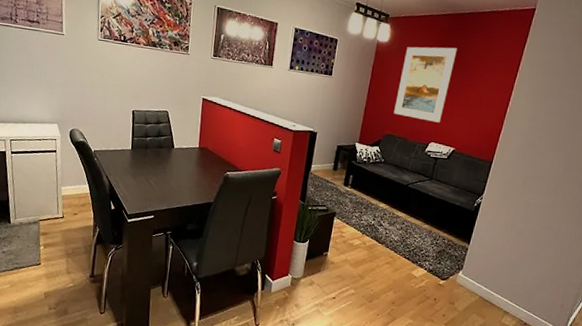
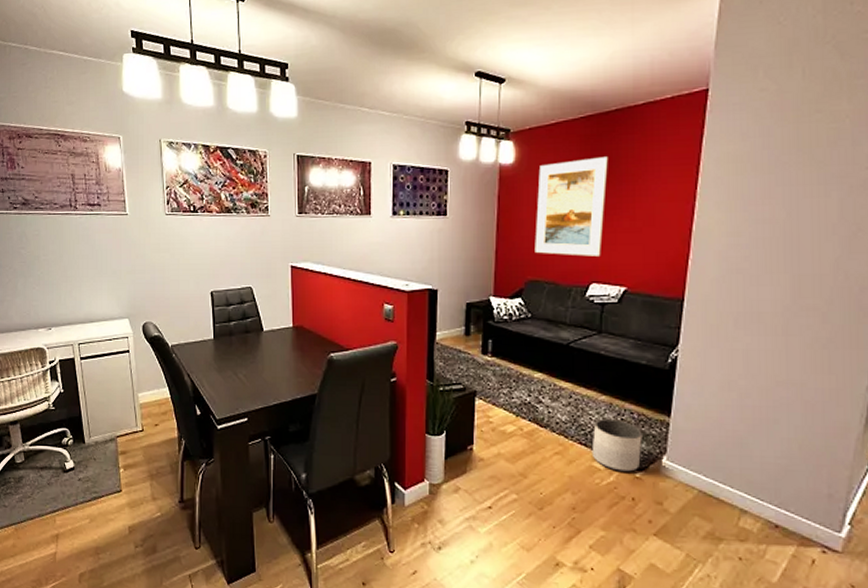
planter: none [411,241,449,280] -> present [591,418,642,472]

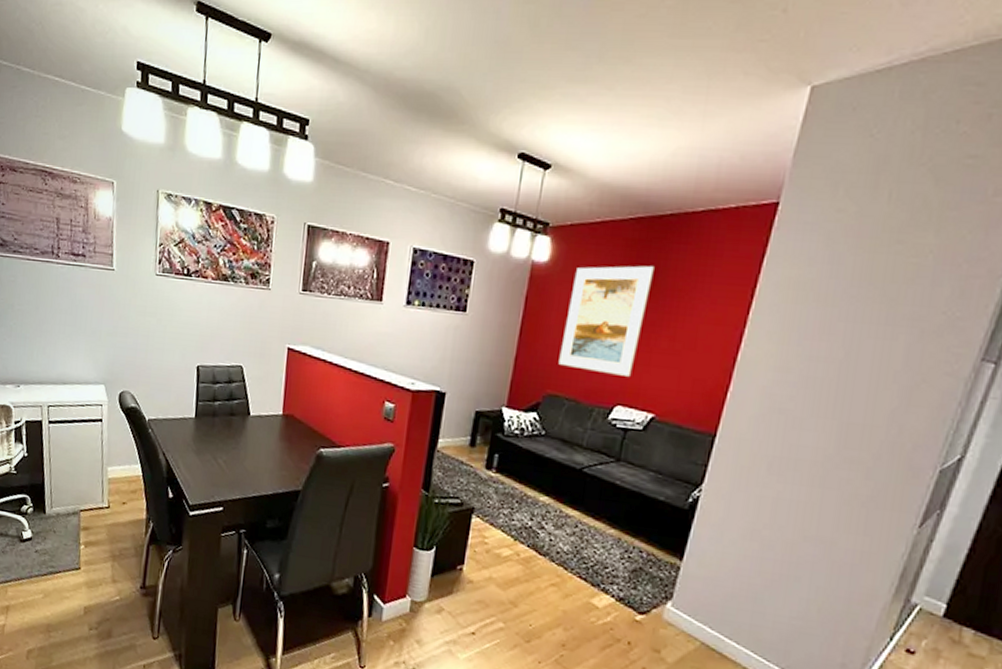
planter: present [591,418,642,472] -> none [590,553,649,614]

